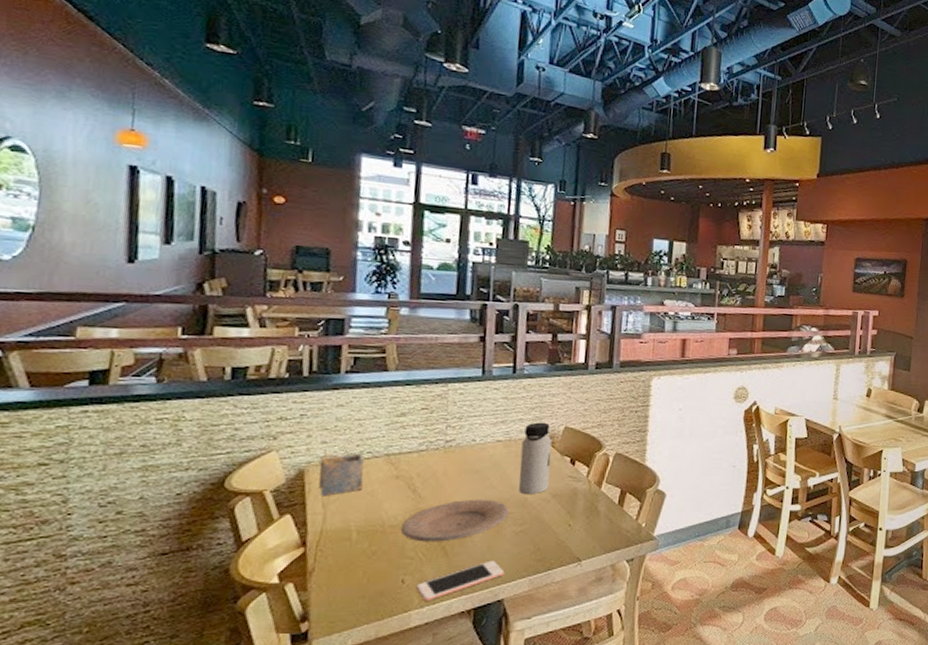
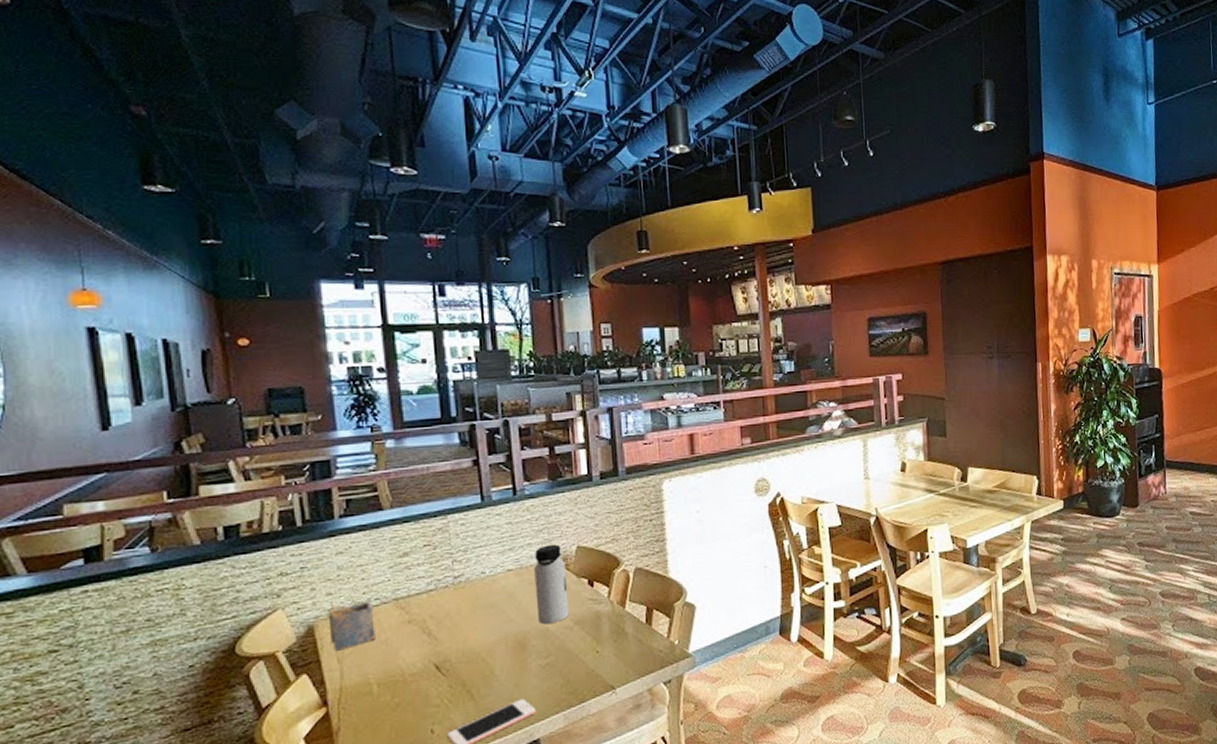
plate: present [400,499,509,542] -> none [421,634,532,688]

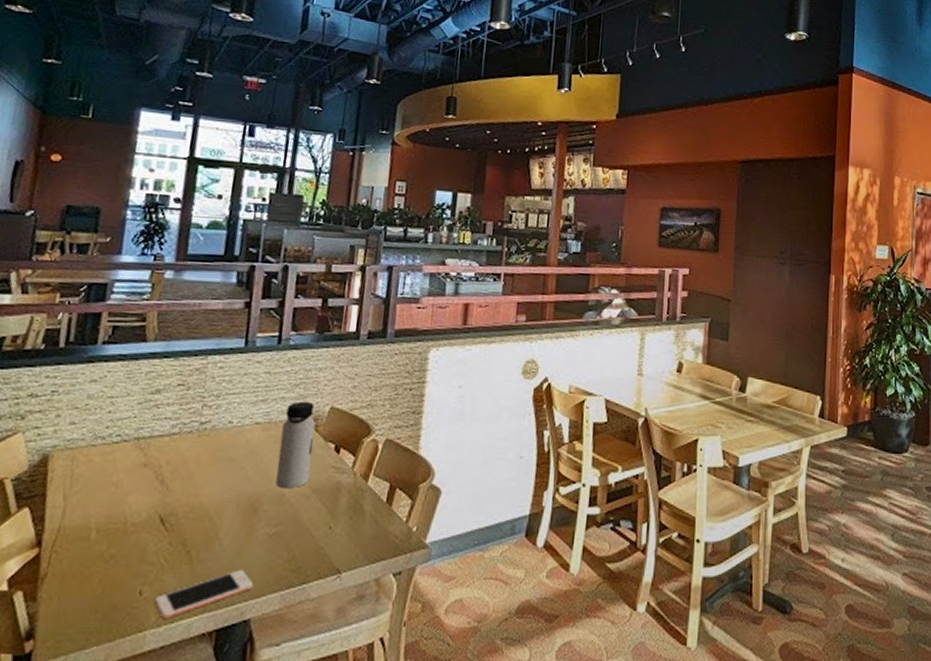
napkin holder: present [328,601,376,651] -> none [61,433,112,486]

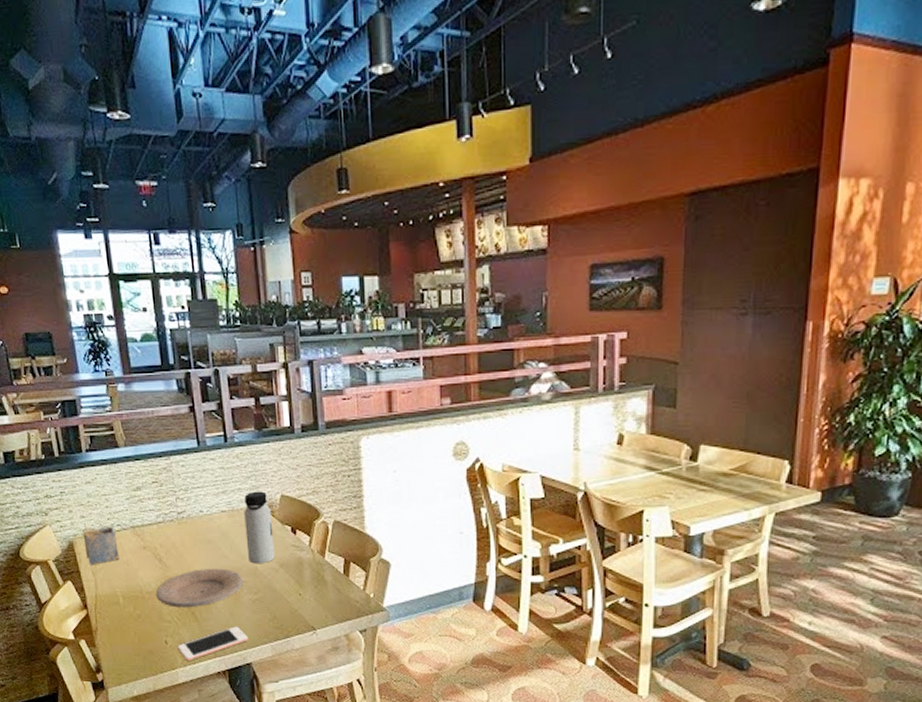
napkin holder: none [61,433,112,486] -> present [82,525,119,565]
plate: none [143,492,264,545] -> present [155,568,243,608]

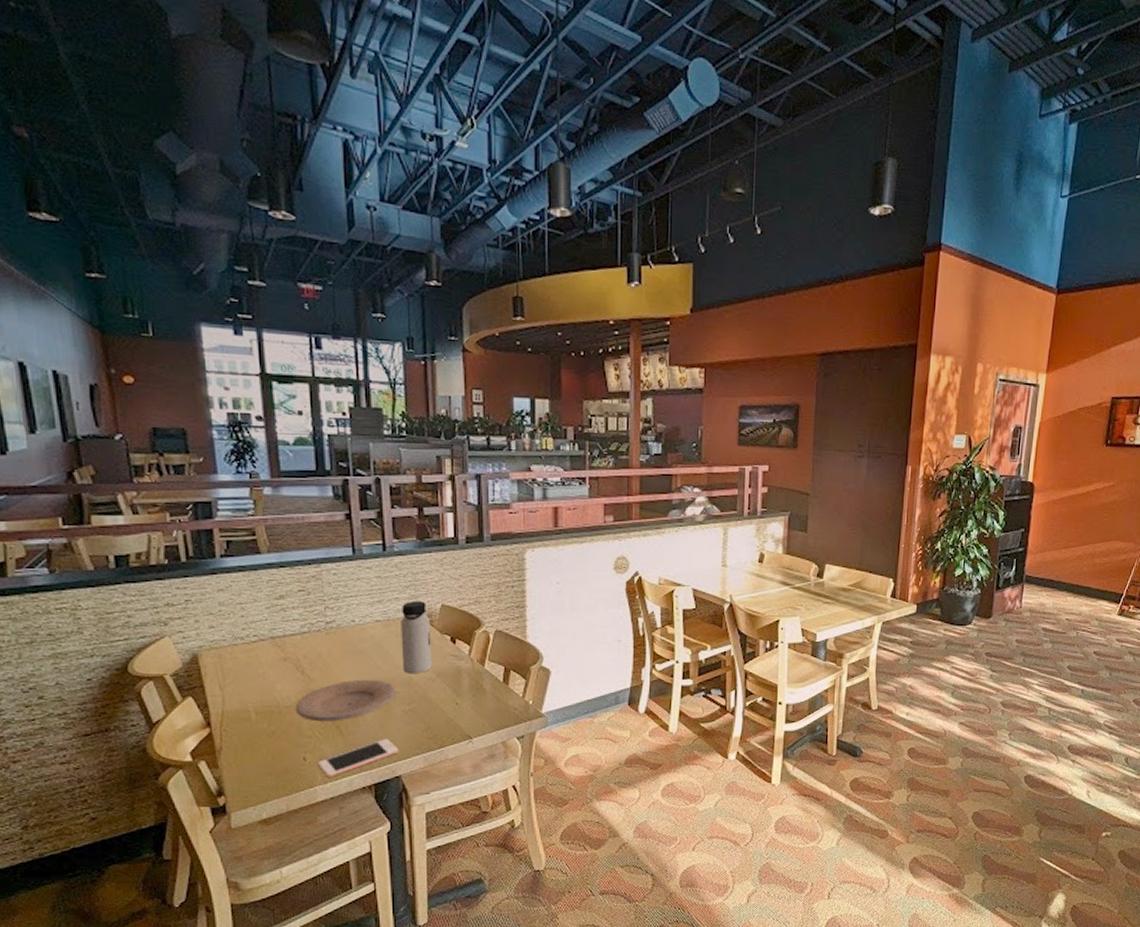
napkin holder: present [82,525,119,565] -> none [210,635,254,679]

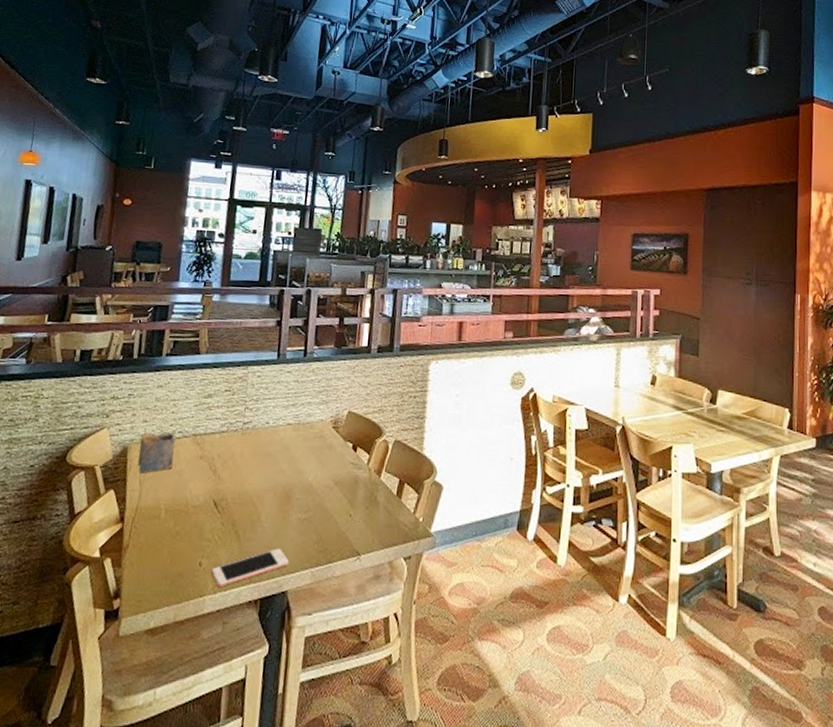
napkin holder: none [210,635,254,679] -> present [137,429,176,473]
plate: present [295,679,396,722] -> none [201,482,296,526]
water bottle: present [401,601,432,674] -> none [305,406,336,481]

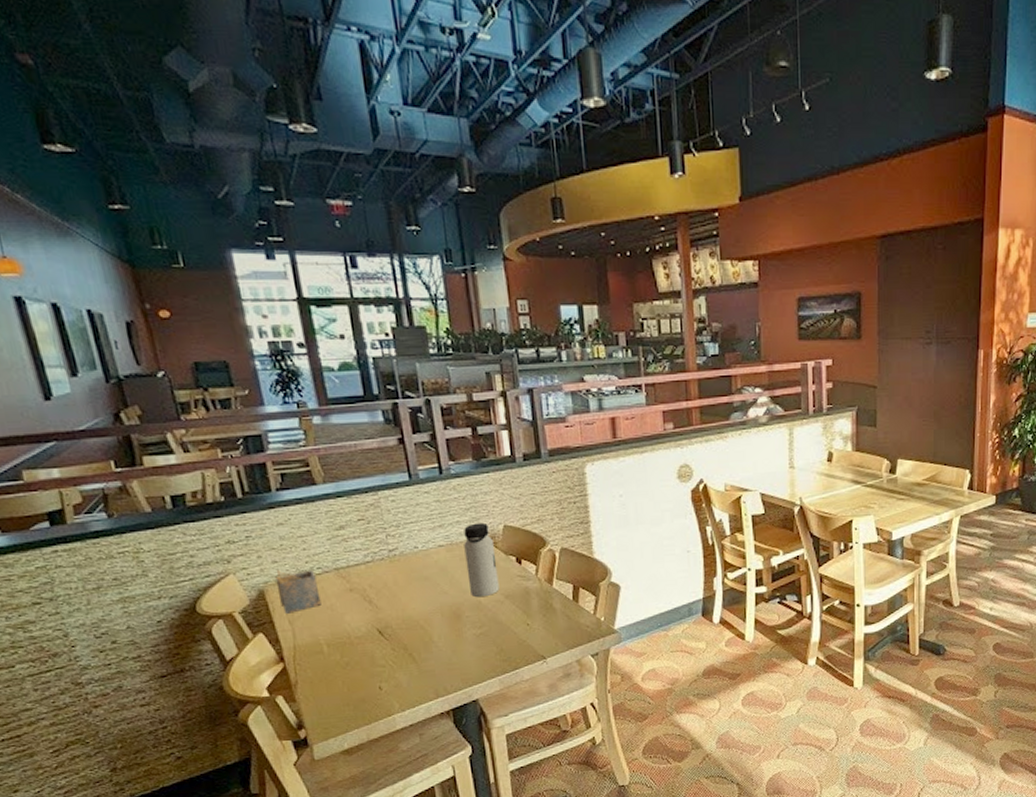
cell phone: present [211,548,289,588] -> none [393,663,474,706]
water bottle: none [305,406,336,481] -> present [464,522,500,598]

